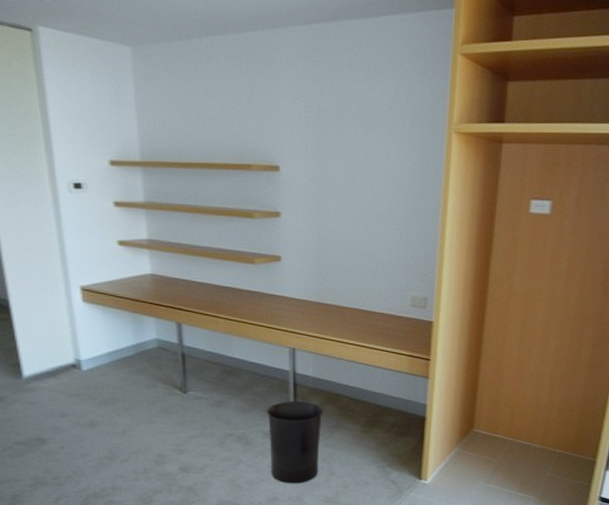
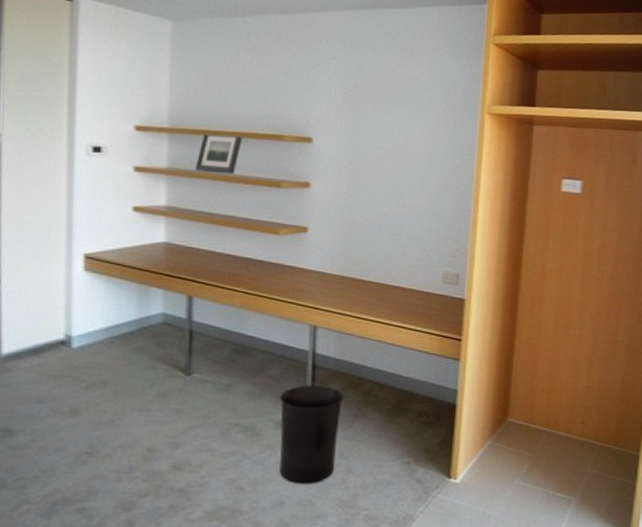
picture frame: none [170,165,213,206] -> present [195,134,244,175]

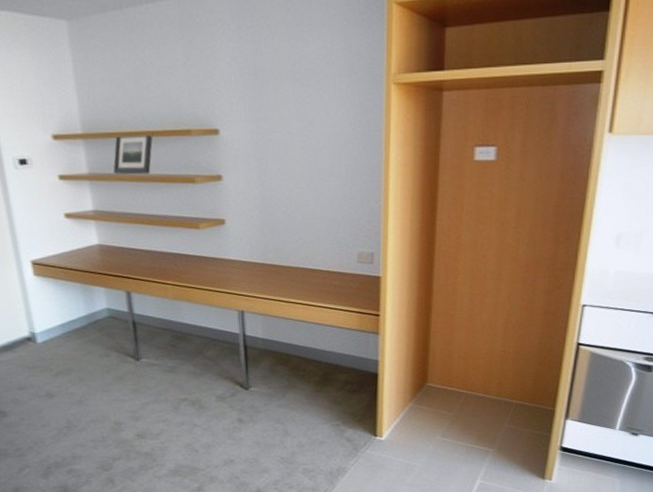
waste bin: present [279,385,344,484] -> none [219,363,275,446]

